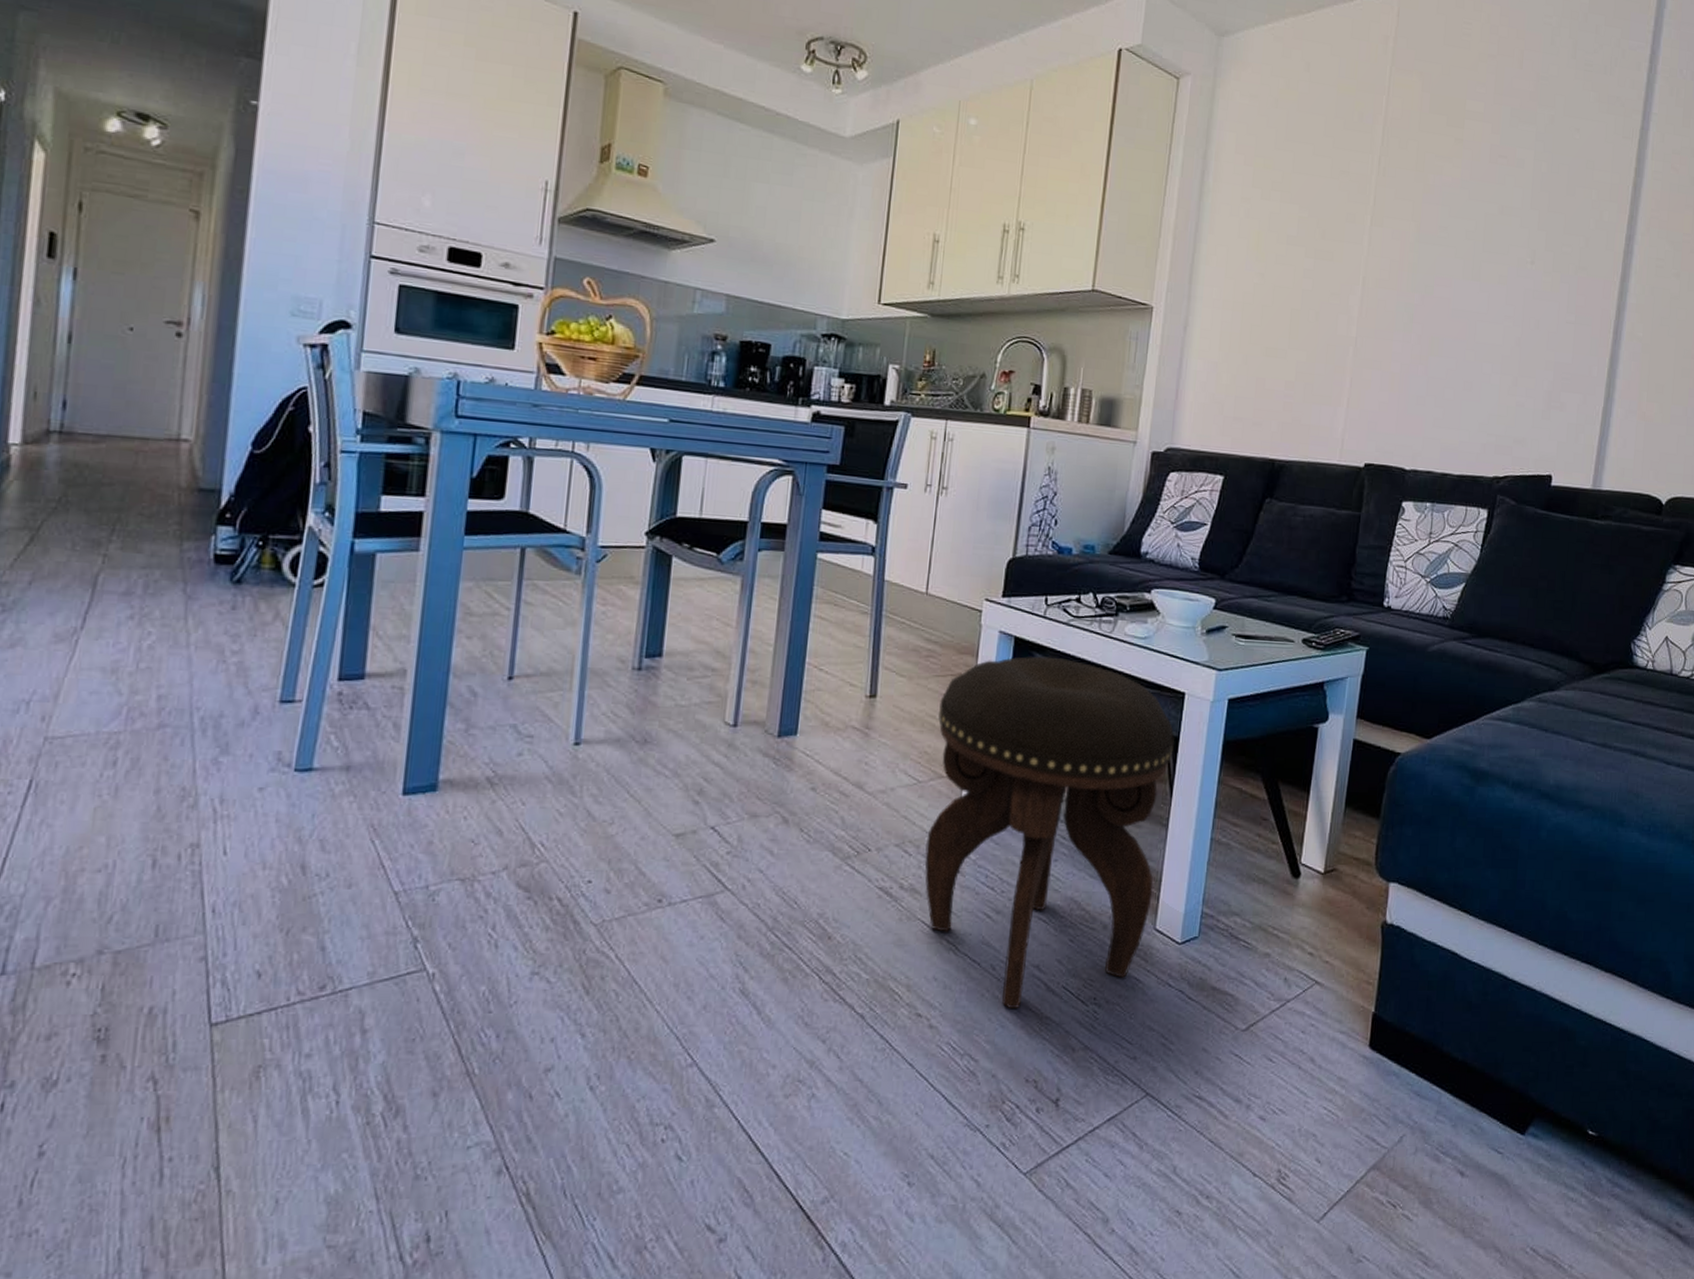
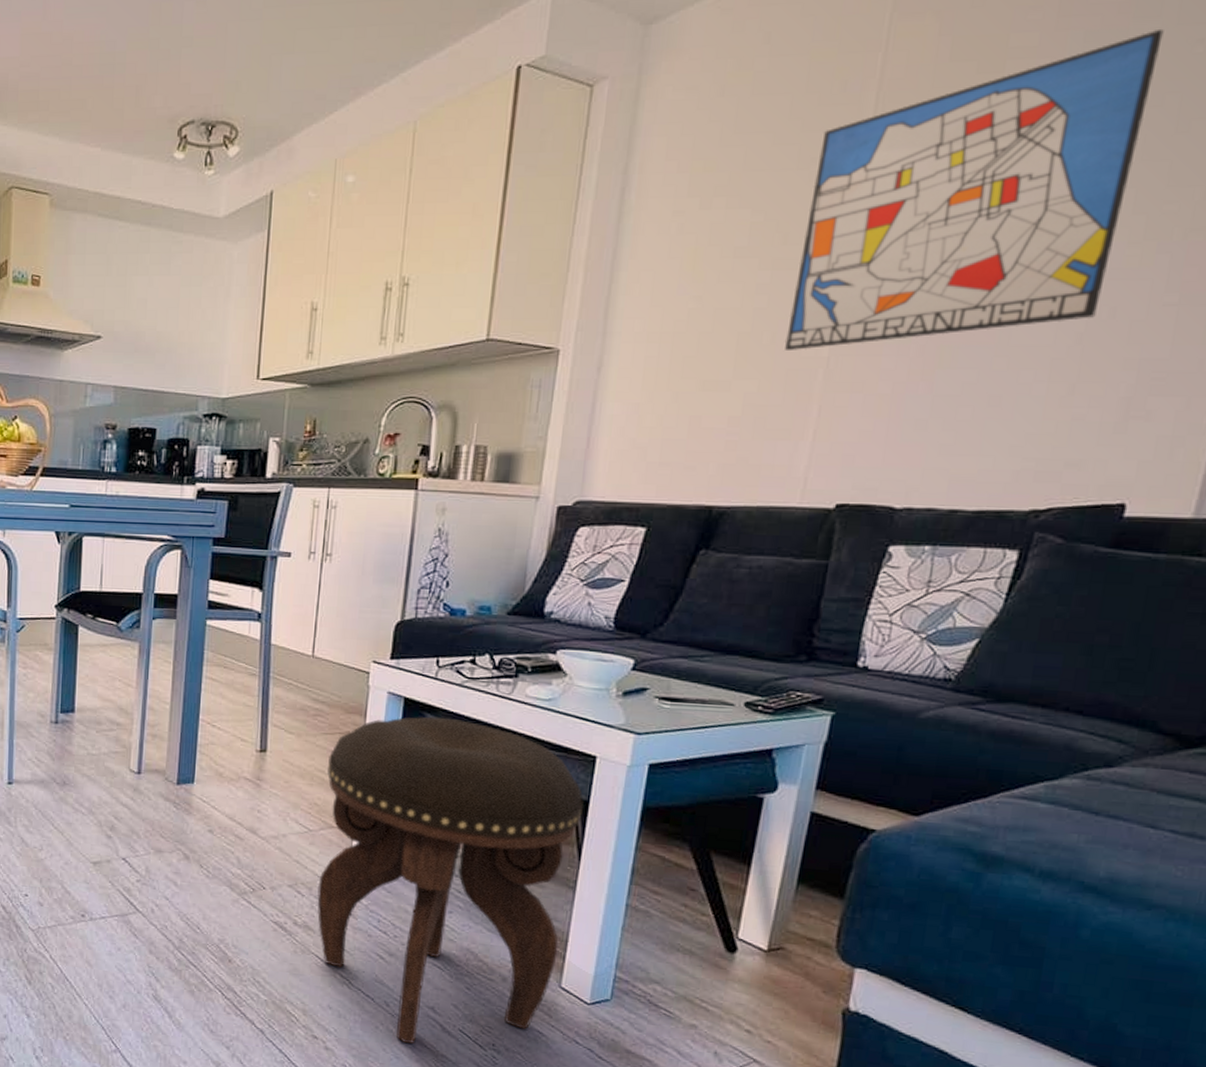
wall art: none [1325,116,1557,330] -> present [784,30,1164,350]

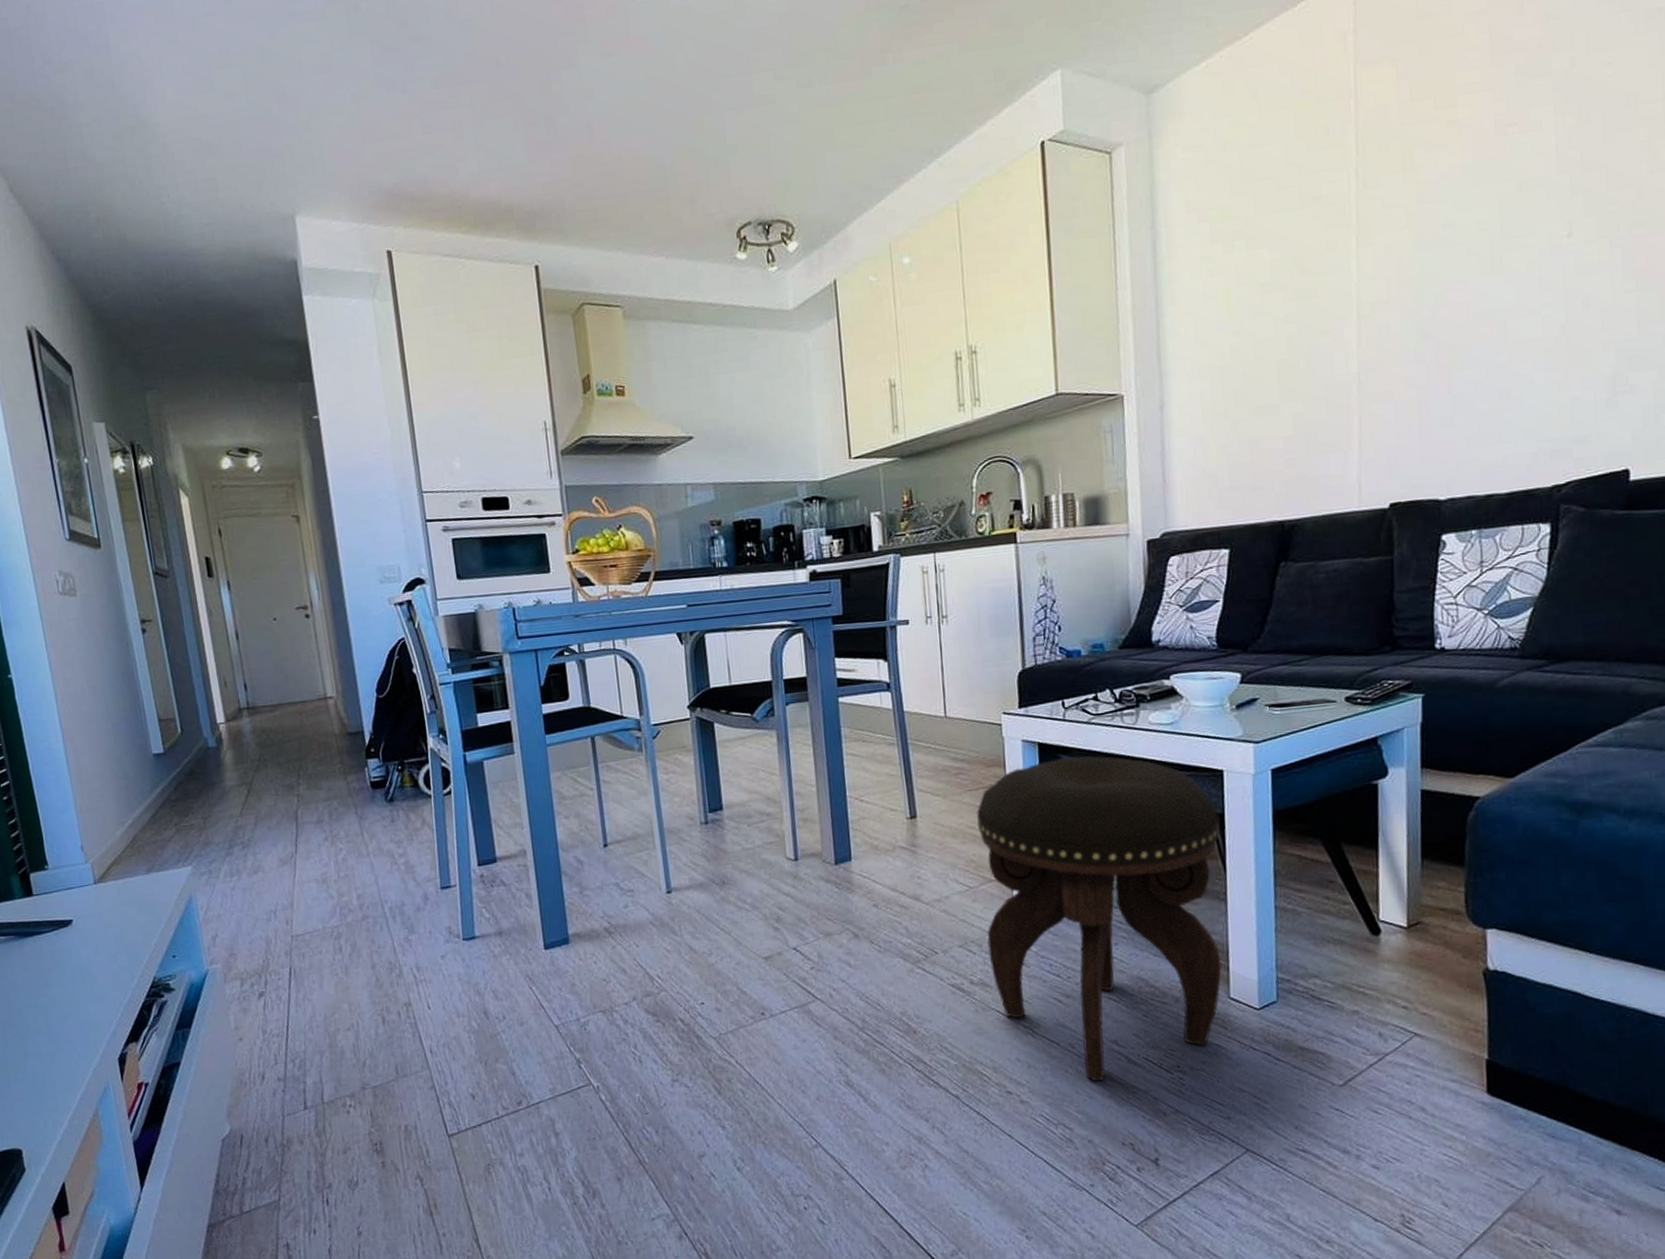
wall art: present [784,30,1164,350] -> none [1317,58,1579,371]

